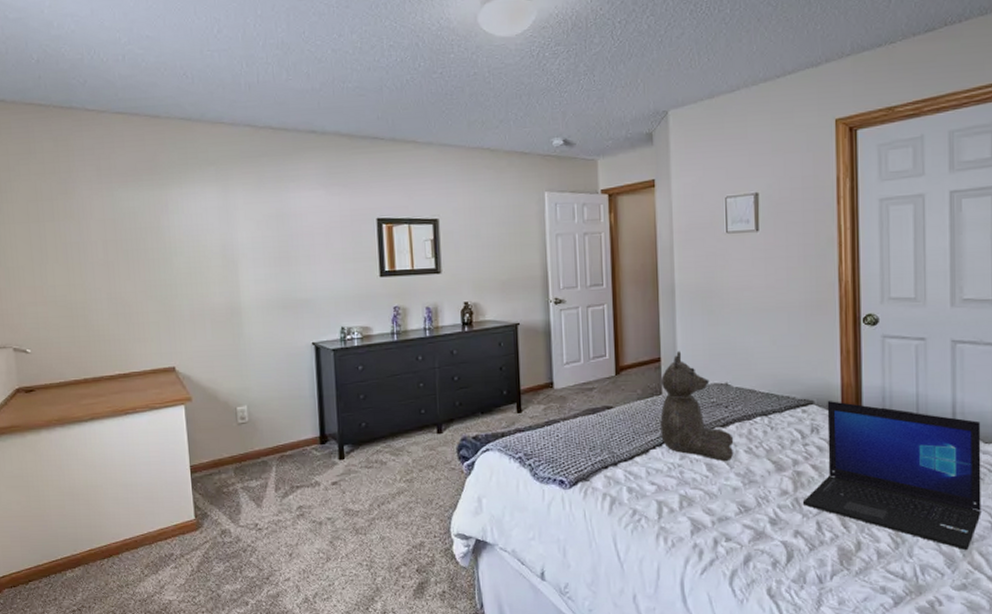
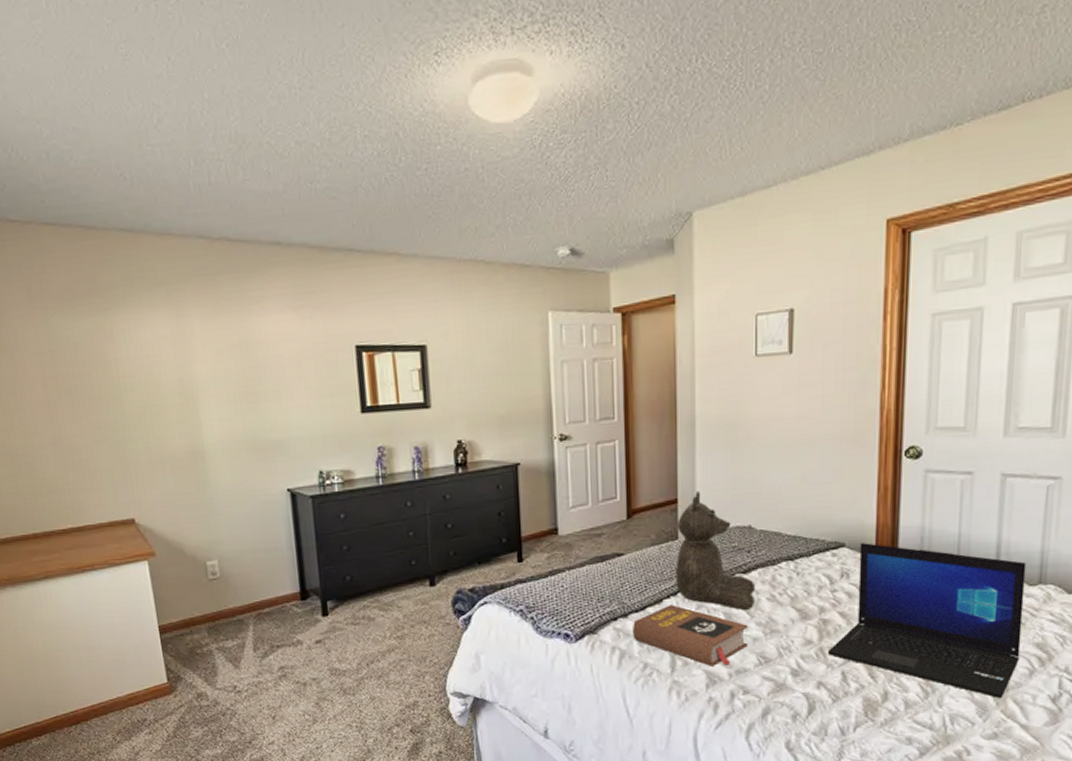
book: none [621,455,729,514] -> present [632,605,748,666]

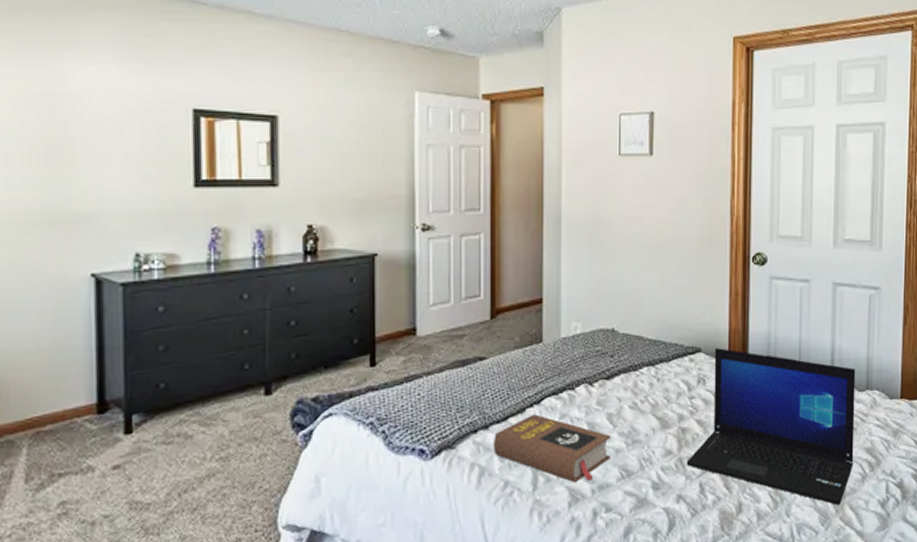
teddy bear: present [676,491,756,610] -> none [539,291,618,419]

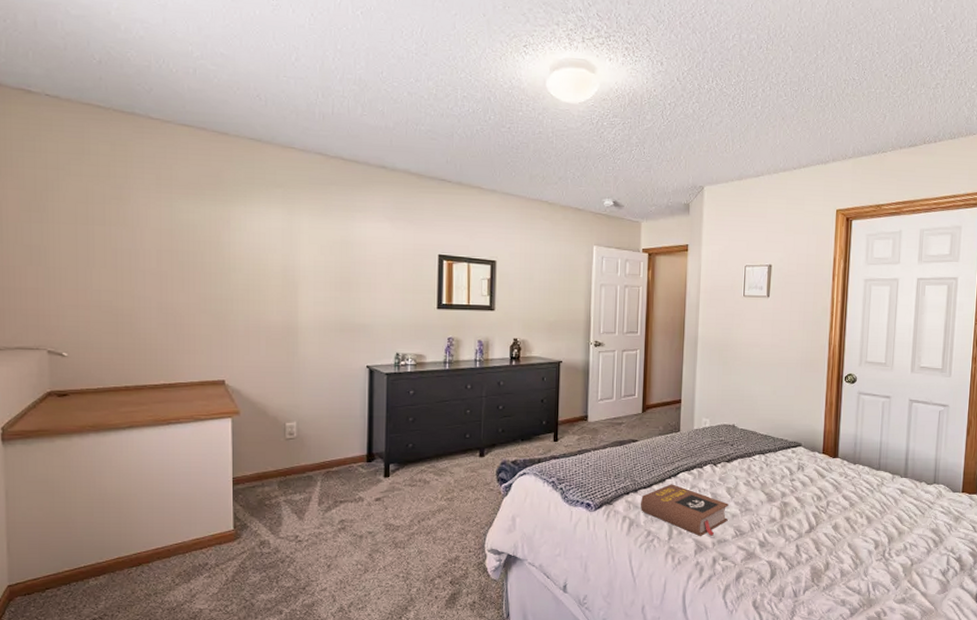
laptop: present [686,348,856,506] -> none [786,444,926,571]

